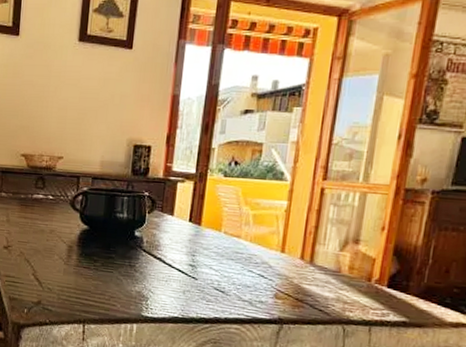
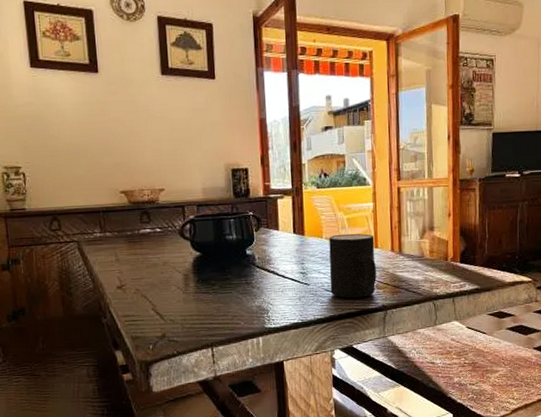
mug: none [220,230,283,305] -> present [329,233,377,299]

